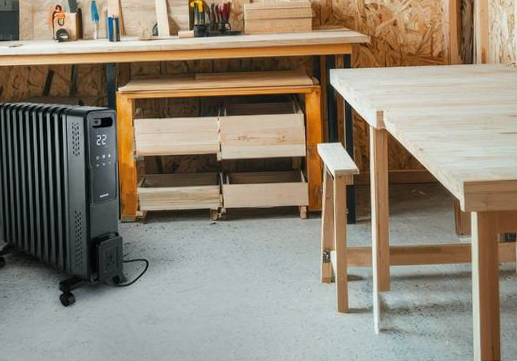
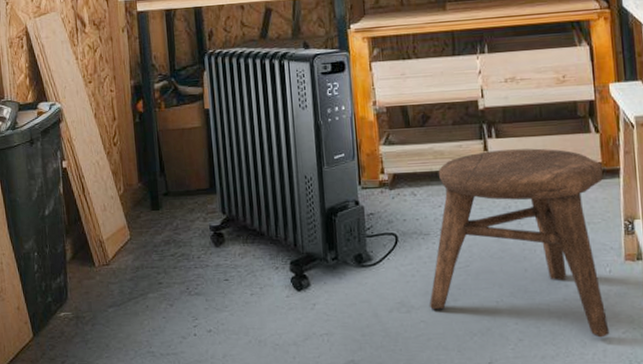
stool: none [171,193,309,343] -> present [430,148,610,338]

